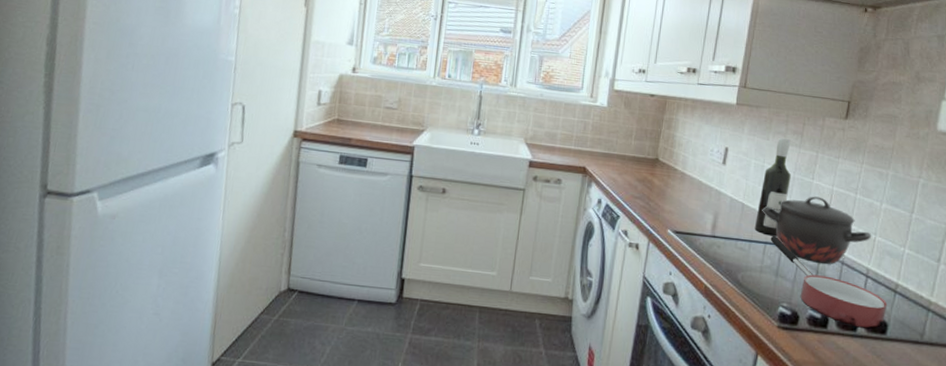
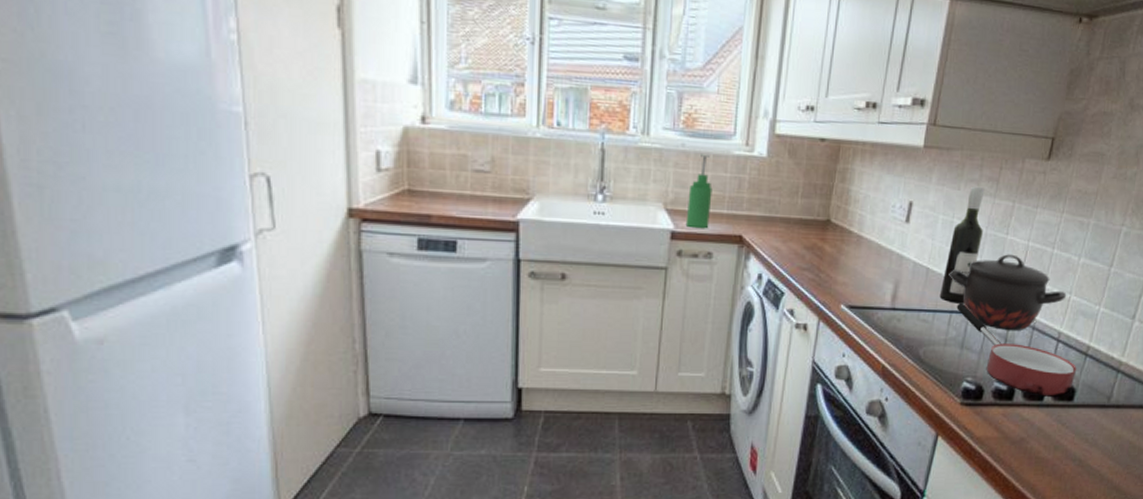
soap dispenser: none [541,102,563,161] -> present [685,154,713,229]

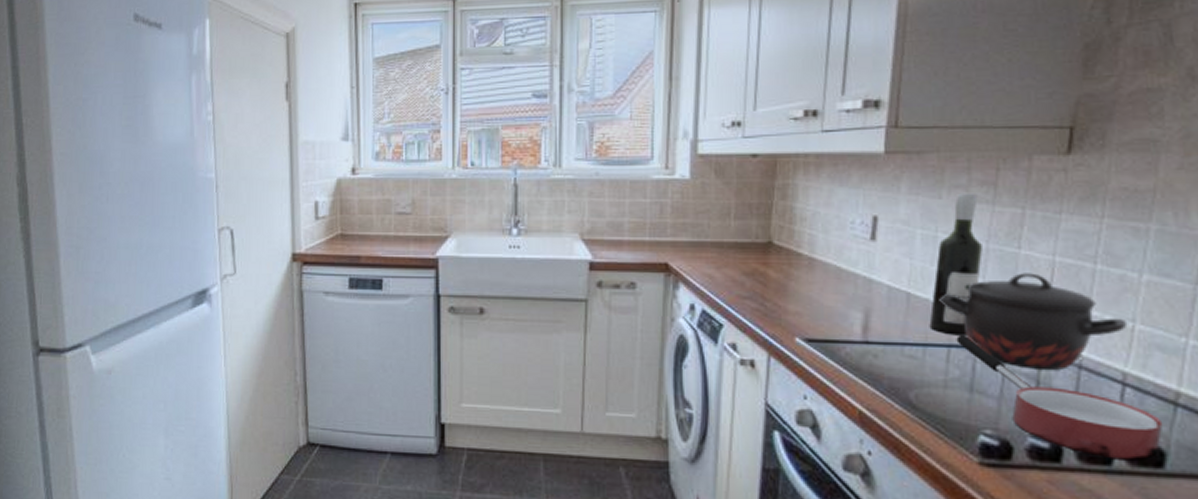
soap dispenser: present [685,154,713,229] -> none [604,181,632,258]

